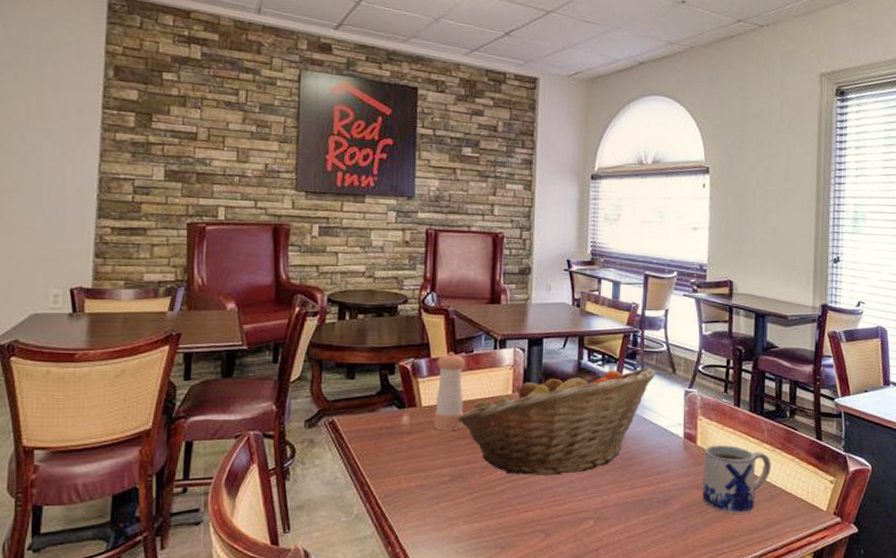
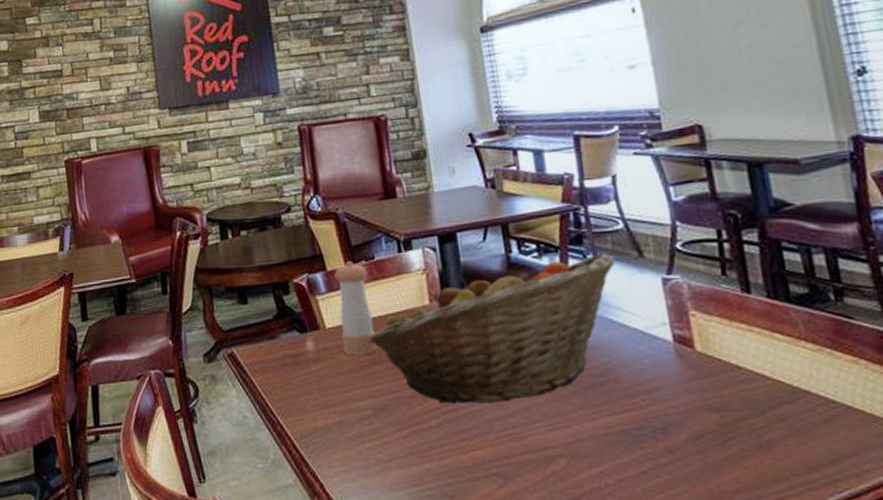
mug: present [702,445,771,513] -> none [709,347,822,443]

